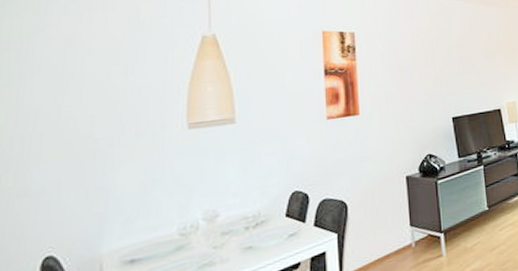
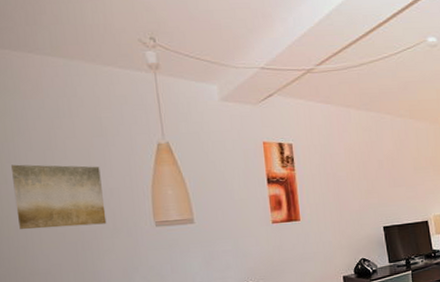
wall art: none [15,62,130,140] -> present [11,164,107,230]

